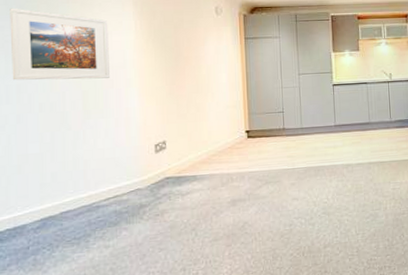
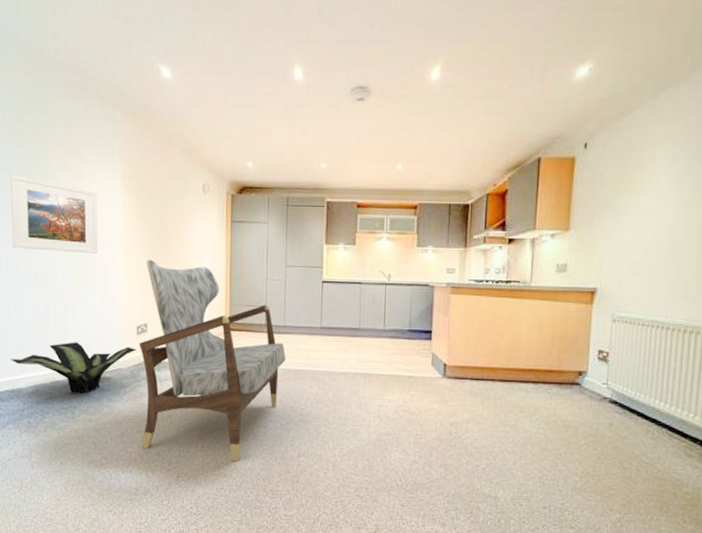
potted plant: none [12,165,155,222] -> present [11,342,136,395]
armchair: none [158,79,306,267] -> present [139,259,287,462]

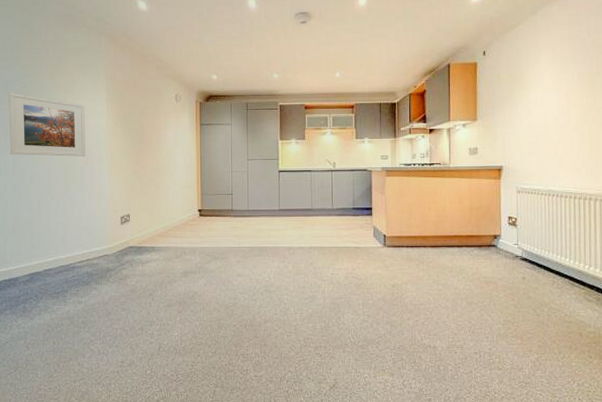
potted plant: present [11,342,136,395] -> none [8,233,120,280]
armchair: present [139,259,287,462] -> none [123,159,251,331]

